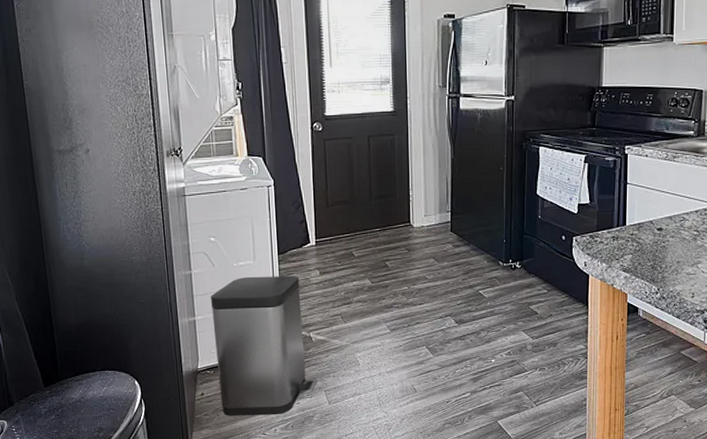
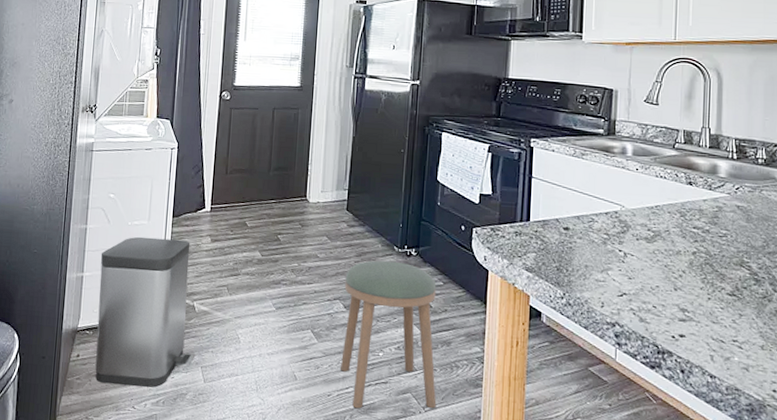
stool: none [454,275,546,410] -> present [341,261,437,409]

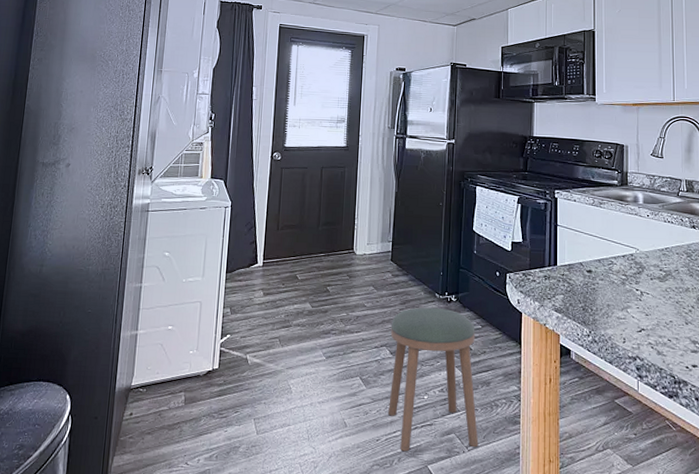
pedal bin: present [95,236,196,387] -> none [148,293,249,442]

